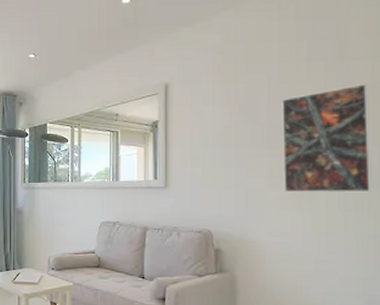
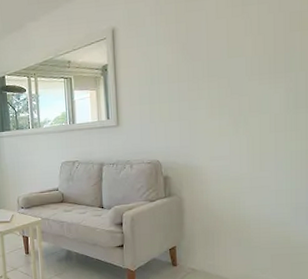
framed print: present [282,83,372,193] -> none [219,12,299,121]

